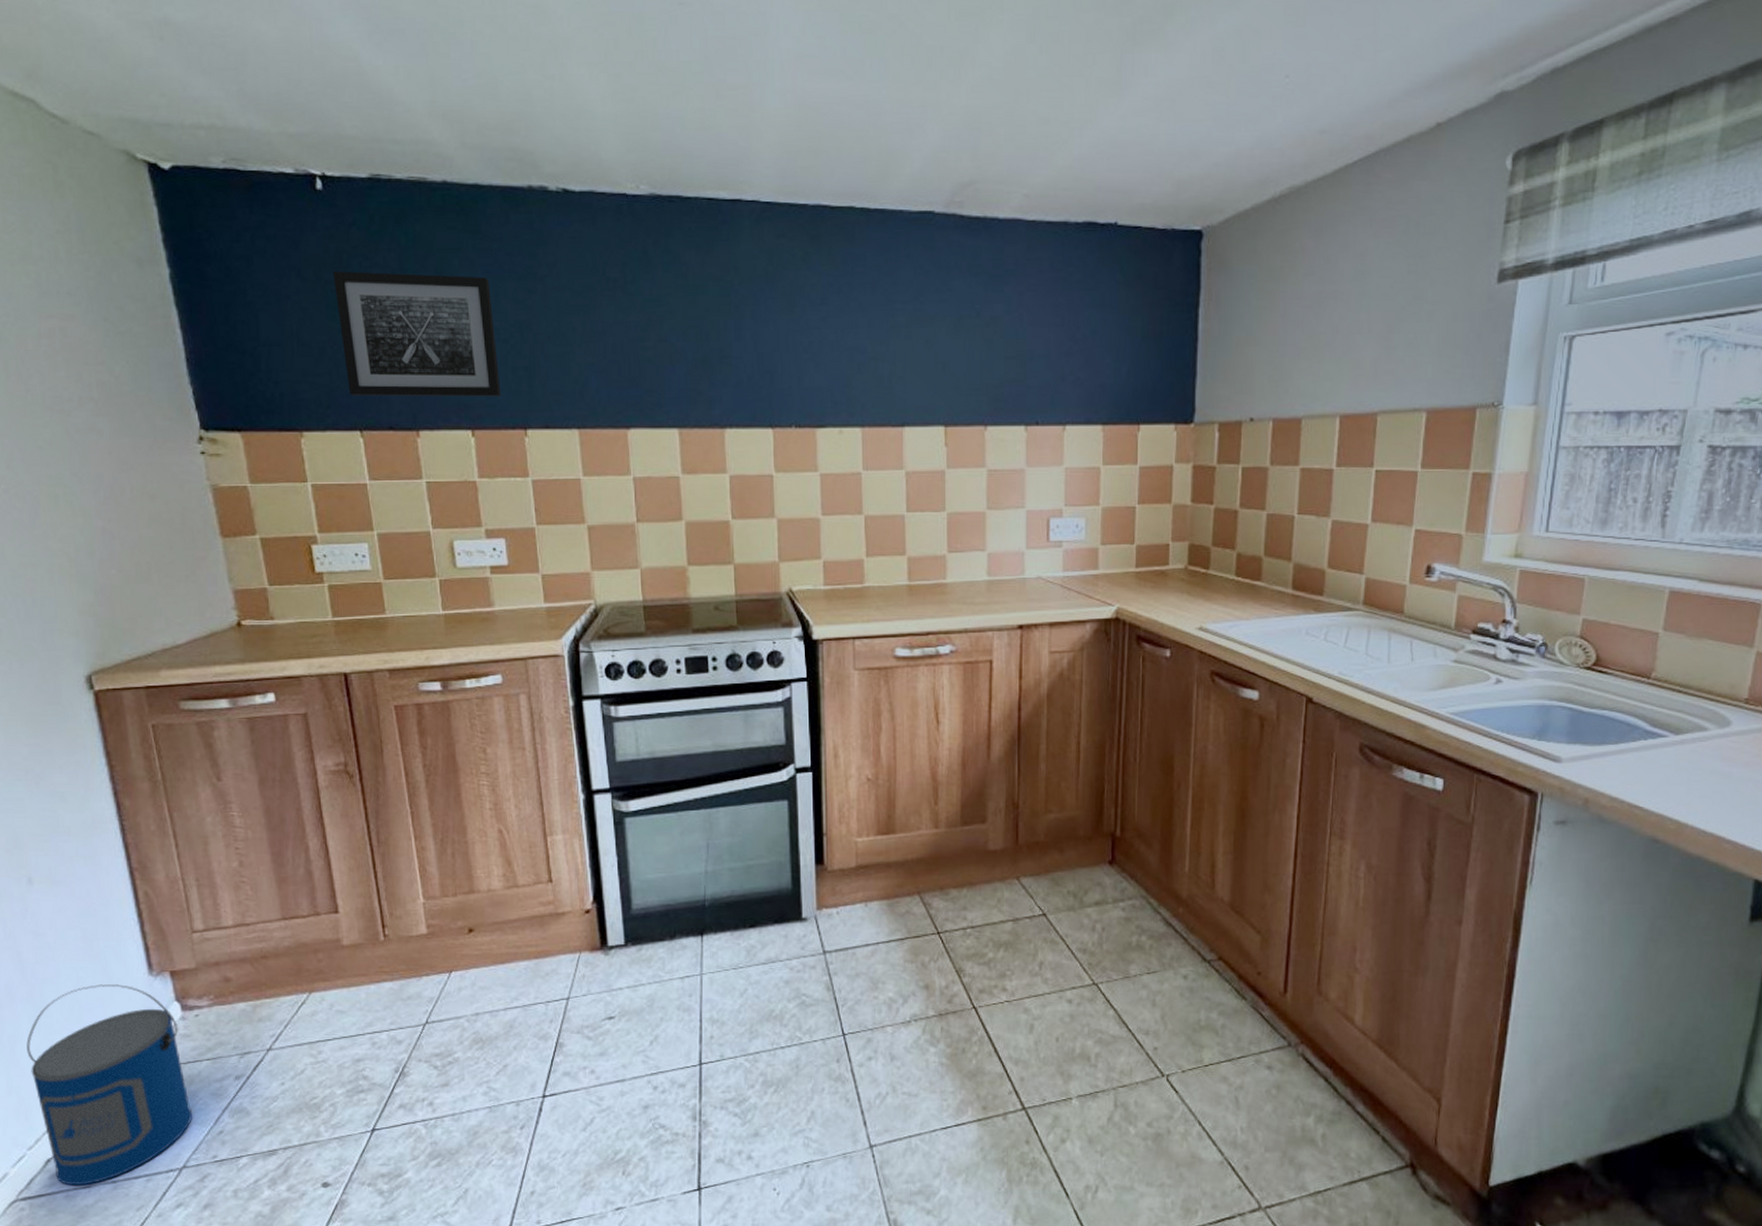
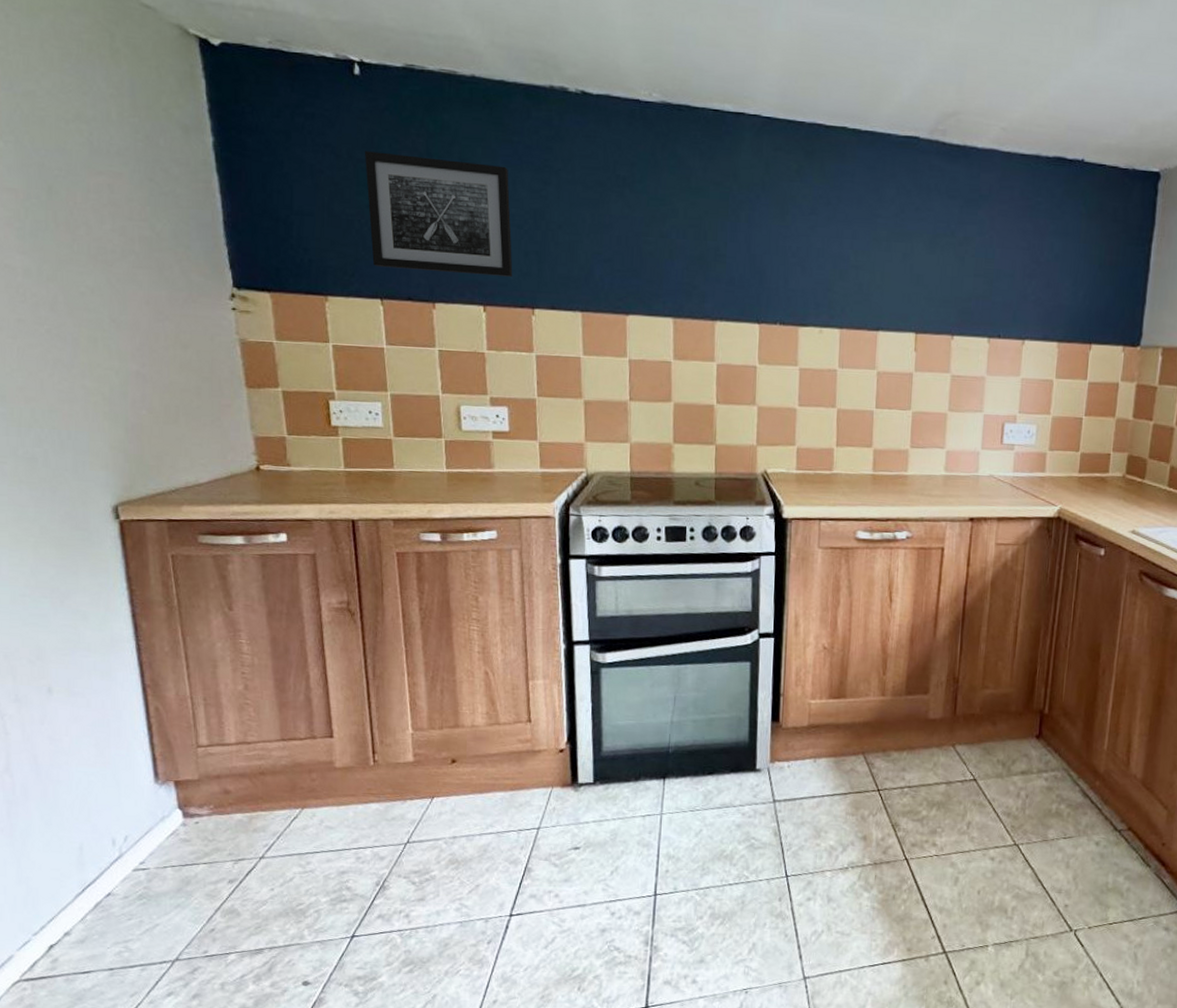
bucket: present [26,984,193,1186] -> none [37,789,188,971]

